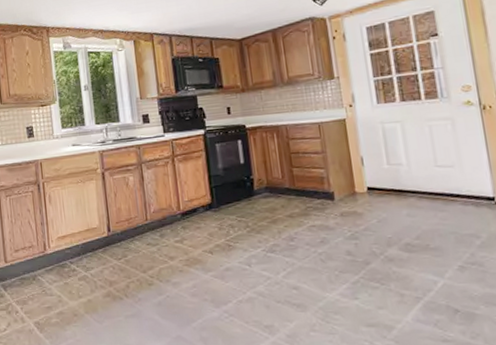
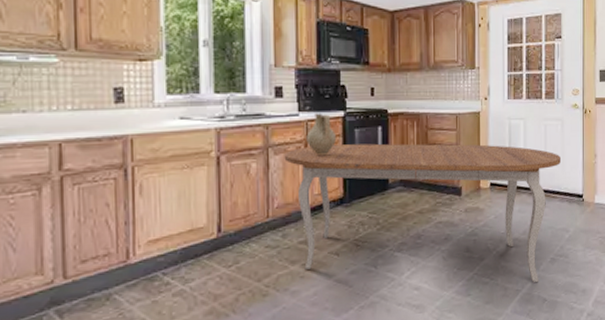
dining table: none [155,149,457,292] -> present [284,143,560,283]
ceramic jug: none [172,132,200,169] -> present [306,113,337,156]

